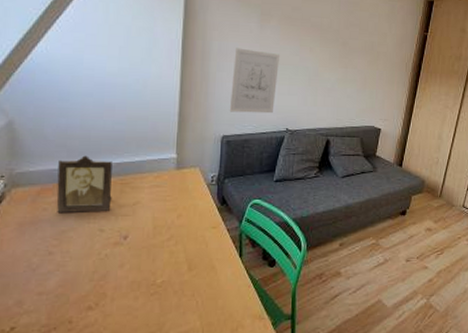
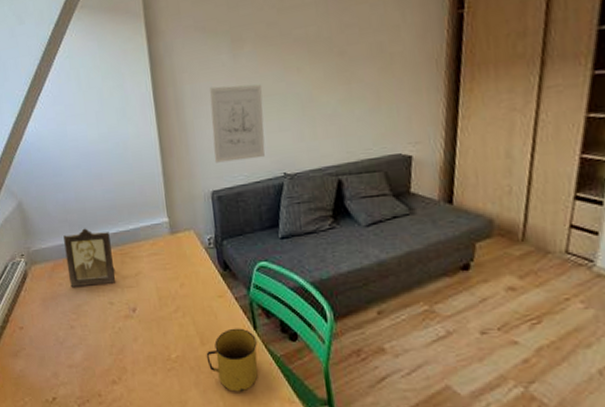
mug: none [191,255,240,312] -> present [206,328,258,392]

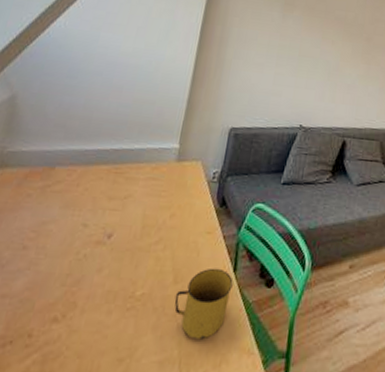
photo frame: present [63,228,115,287] -> none [41,138,110,203]
wall art: present [209,84,265,163] -> none [241,35,300,108]

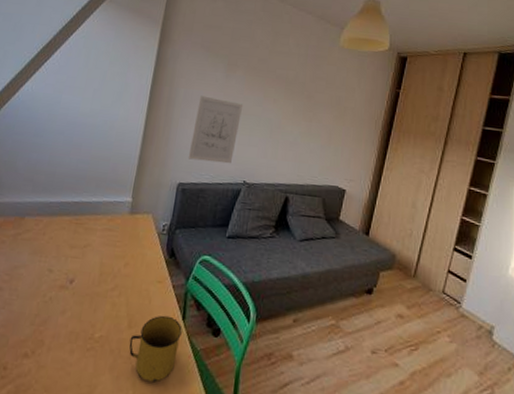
wall art: none [241,35,300,108] -> present [188,95,242,164]

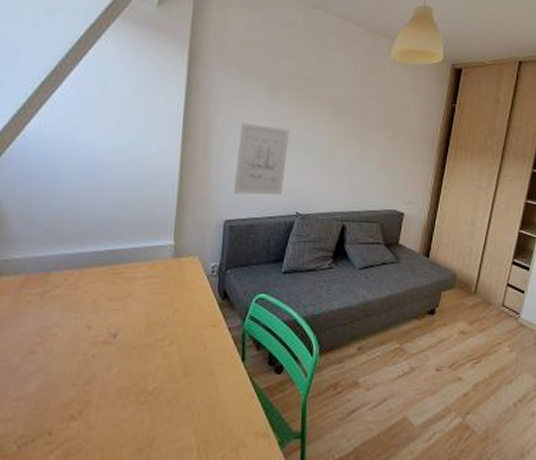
mug: present [129,315,183,382] -> none [186,359,243,427]

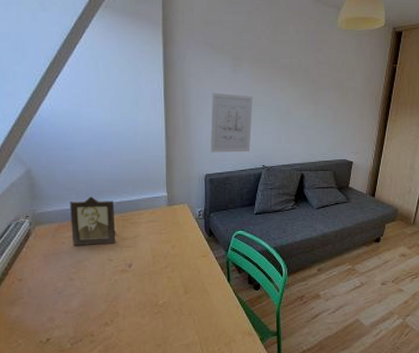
photo frame: none [41,241,104,306] -> present [70,196,116,245]

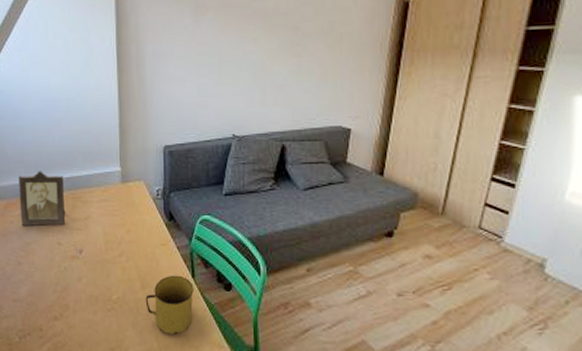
mug: none [188,280,229,329] -> present [145,275,194,335]
wall art: present [210,93,253,153] -> none [169,48,219,120]

